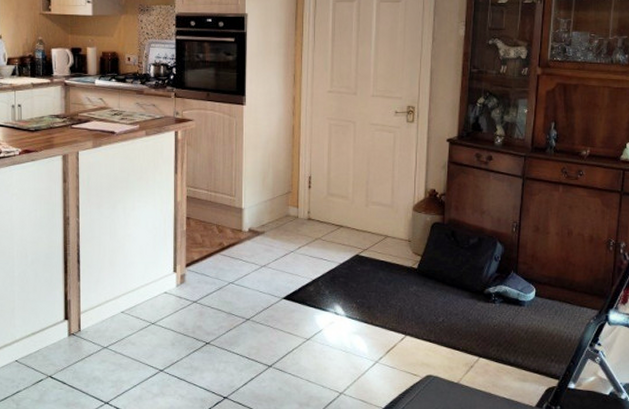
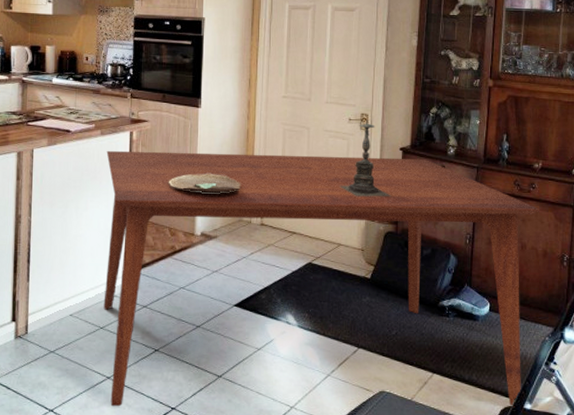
dining table: none [152,149,587,398] -> present [103,150,540,407]
decorative bowl: none [215,171,287,189] -> present [168,174,240,193]
candle holder: none [386,112,438,189] -> present [340,120,391,197]

